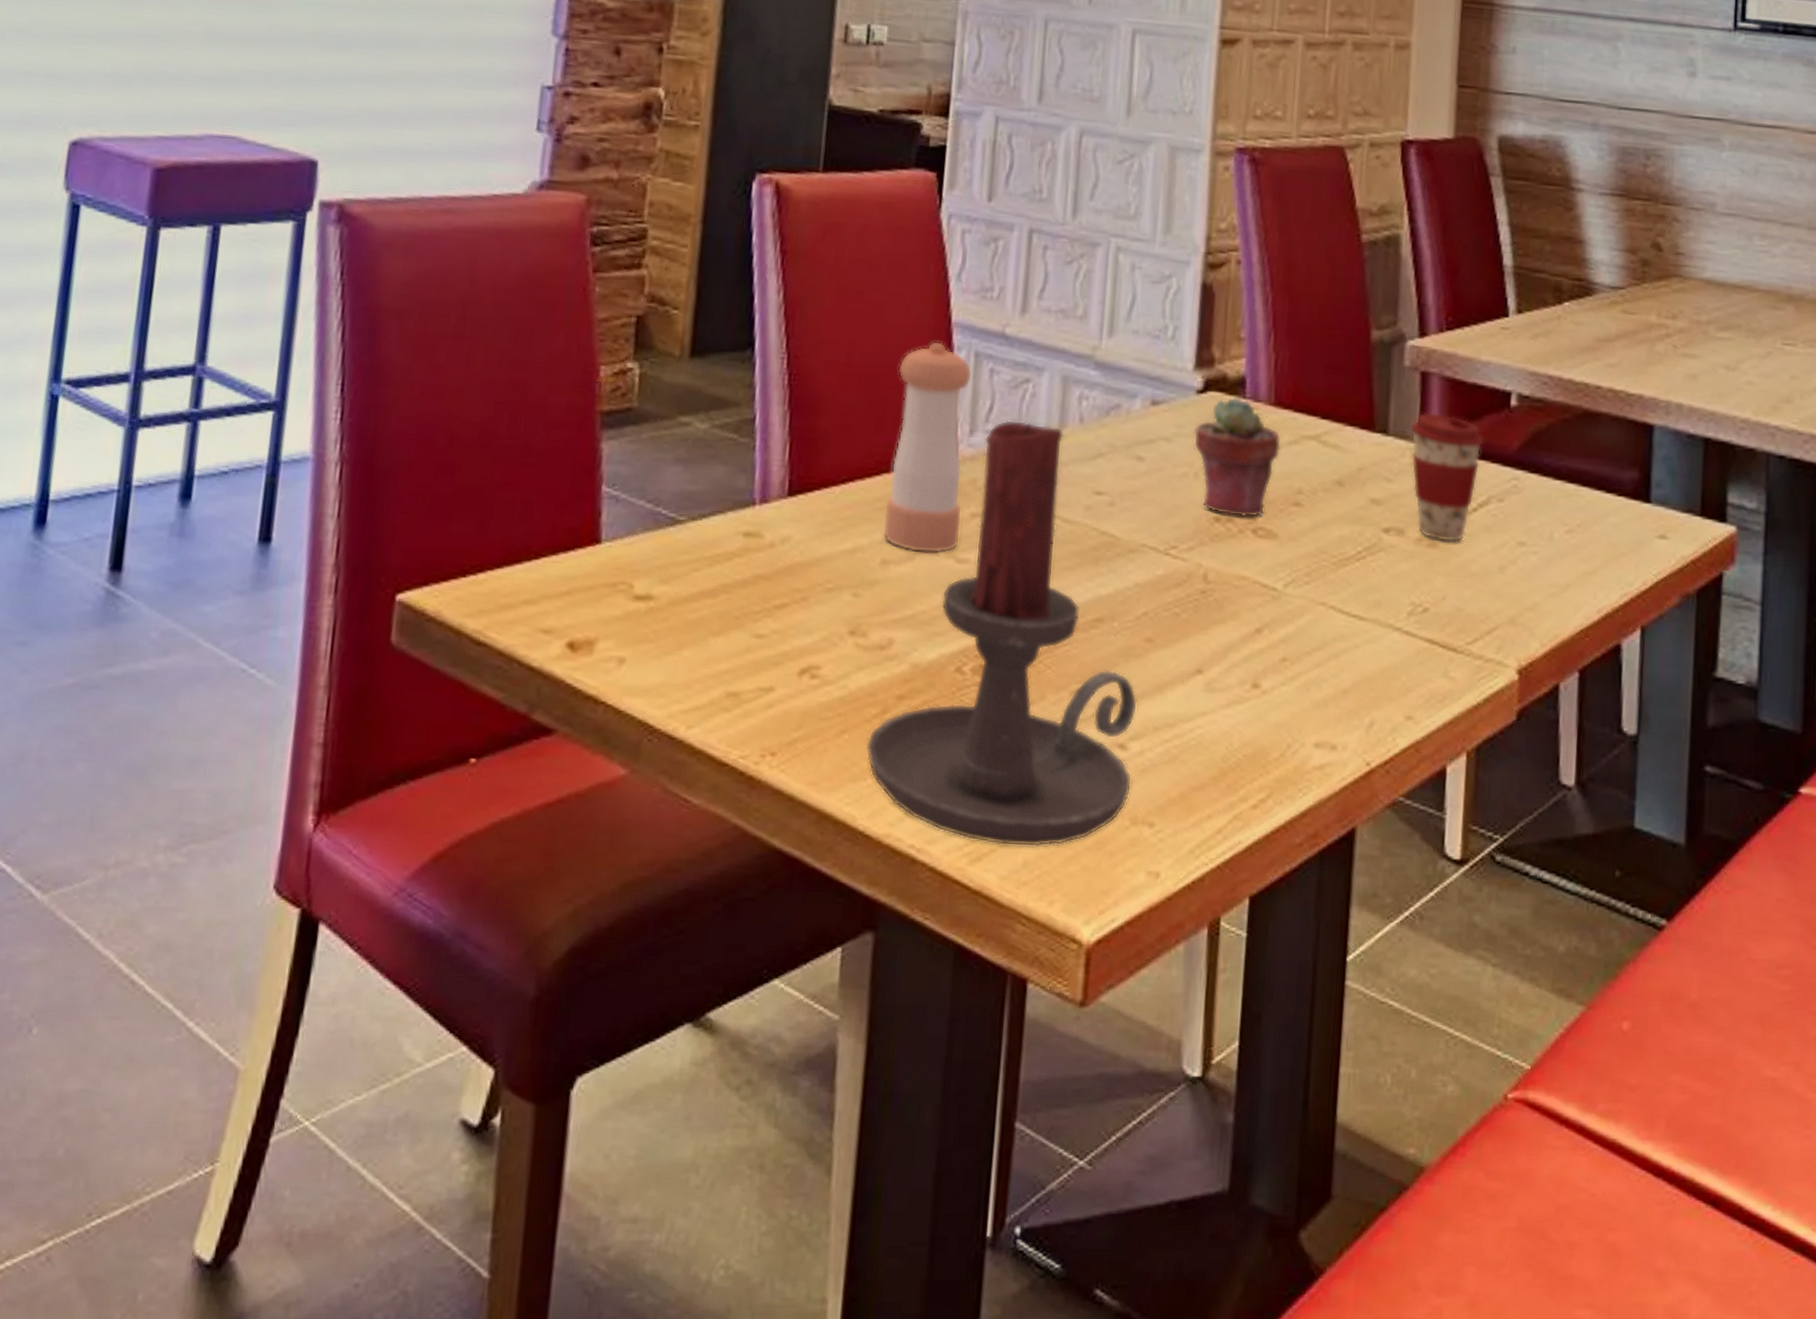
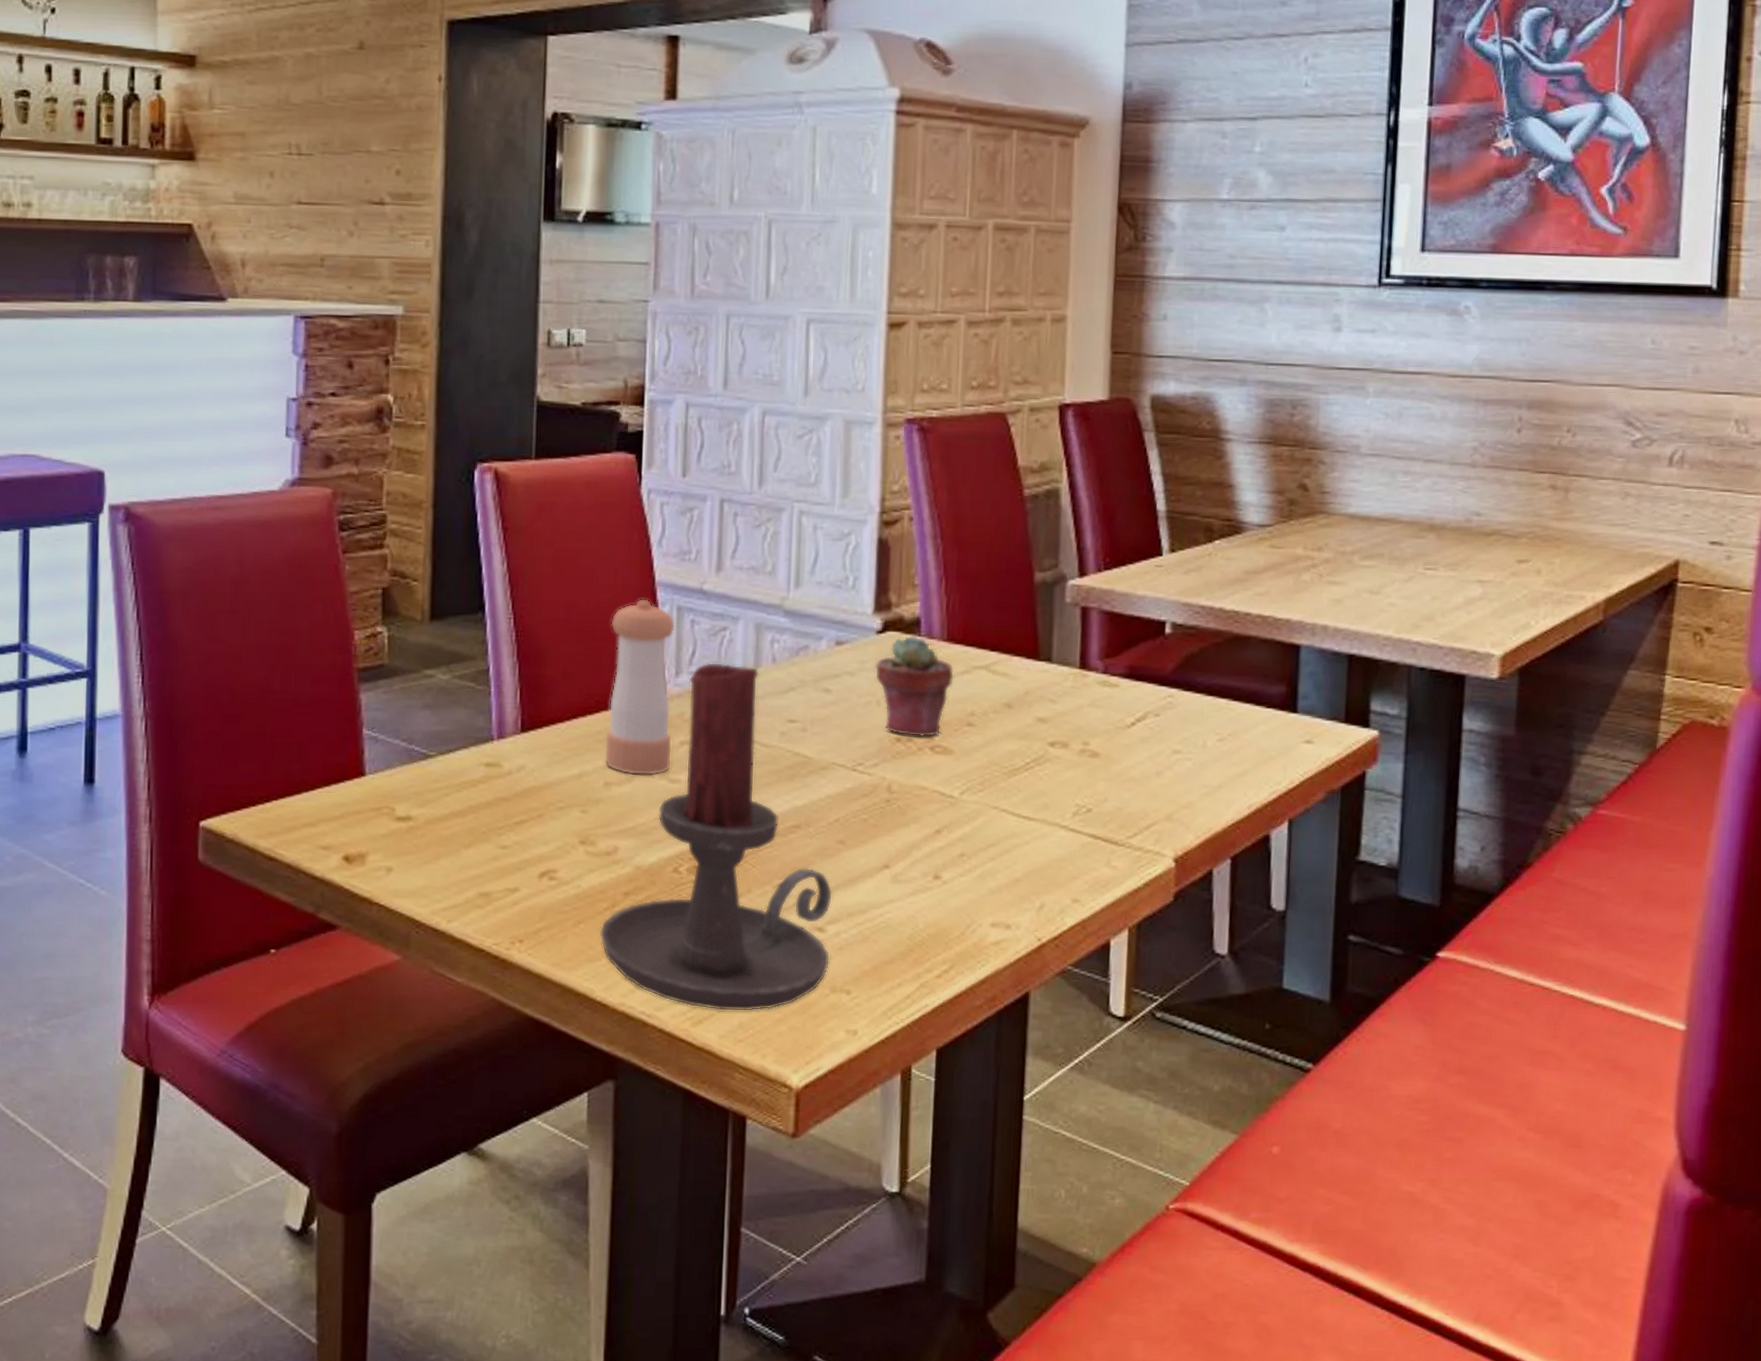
coffee cup: present [1410,412,1484,543] -> none [1072,642,1141,753]

